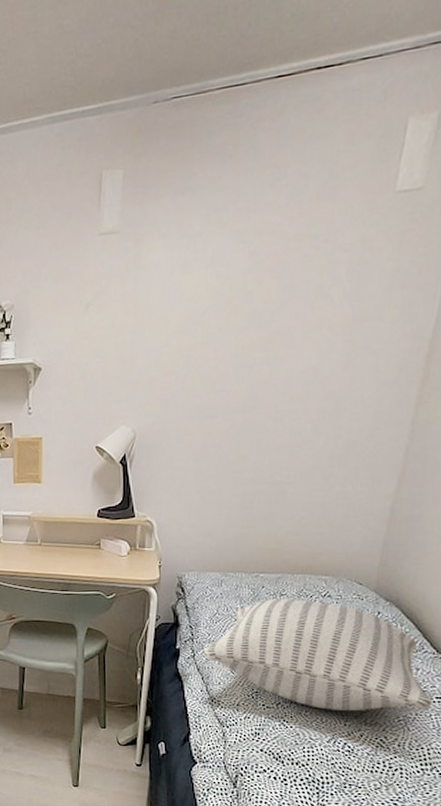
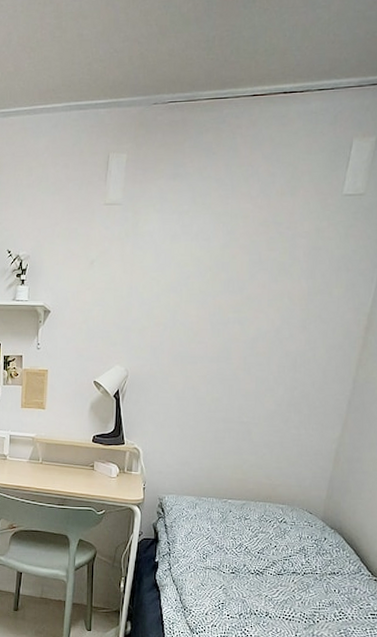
pillow: present [204,598,433,711] -> none [179,522,368,624]

